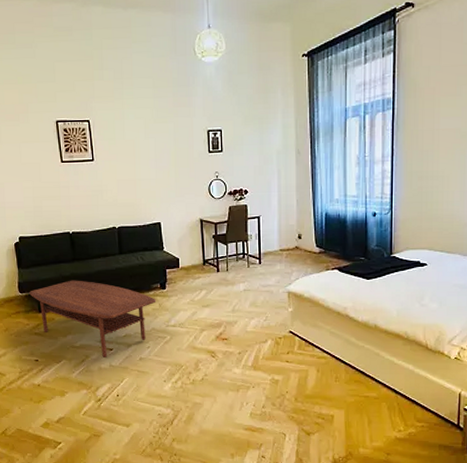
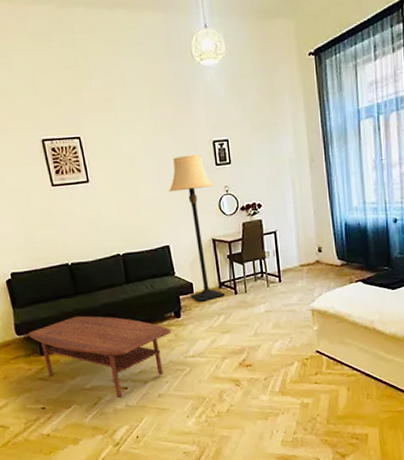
lamp: none [164,141,207,276] -> present [168,154,225,302]

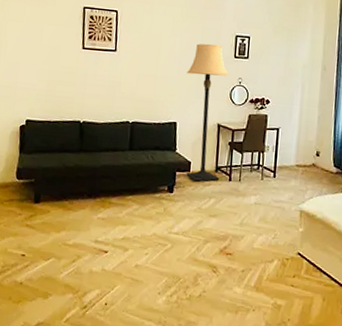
coffee table: present [28,316,172,398] -> none [27,171,162,260]

